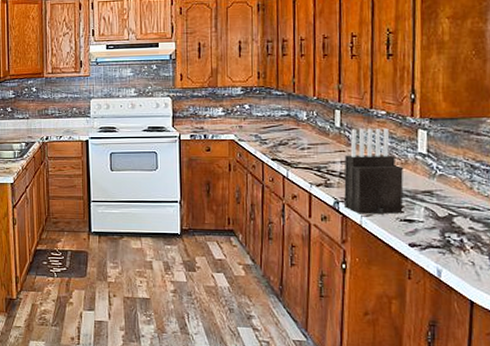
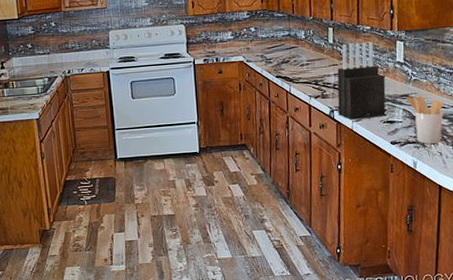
utensil holder: none [429,193,477,251] -> present [406,96,444,144]

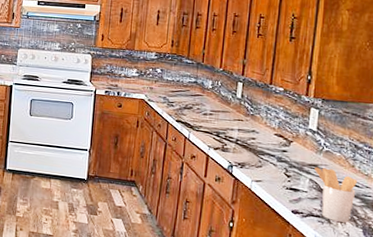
knife block: present [337,42,386,120] -> none [238,101,294,183]

